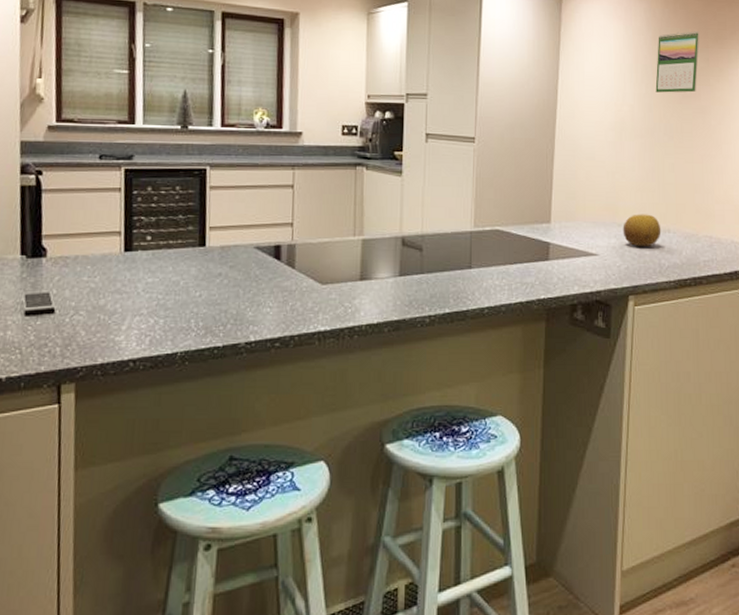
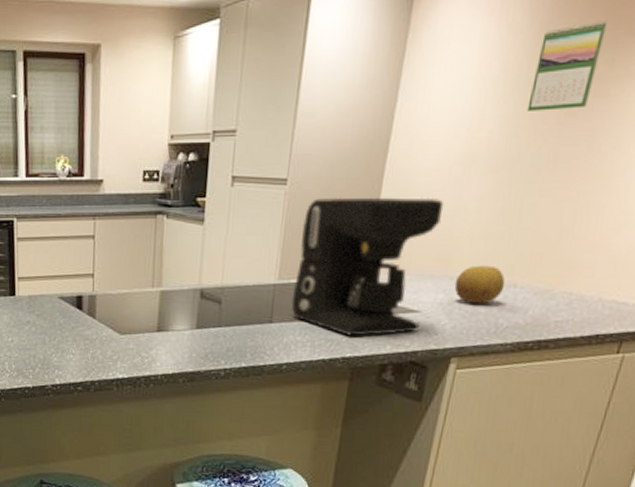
coffee maker: none [487,154,605,279] -> present [291,197,444,336]

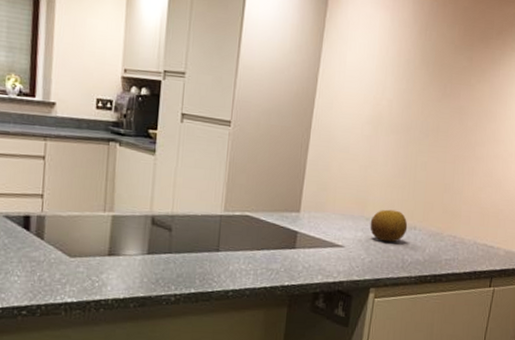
coffee maker: present [291,197,444,336] -> none [235,141,359,267]
calendar: present [527,21,607,111] -> none [416,27,466,92]

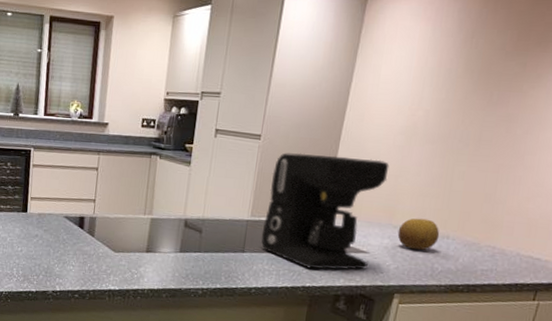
coffee maker: none [235,141,359,267] -> present [260,153,390,270]

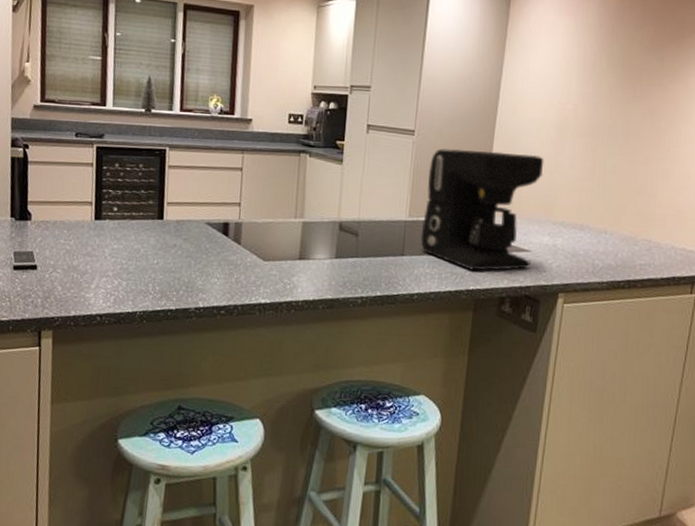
fruit: present [397,218,440,251] -> none [557,213,598,247]

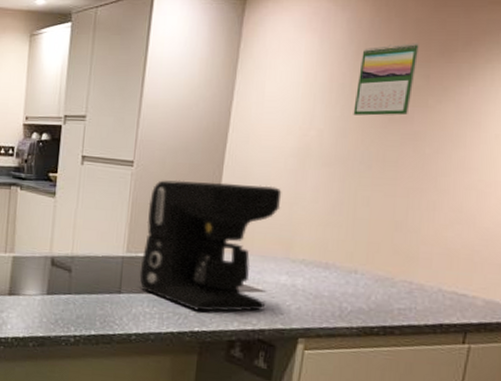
calendar: none [603,29,655,93] -> present [353,43,419,116]

